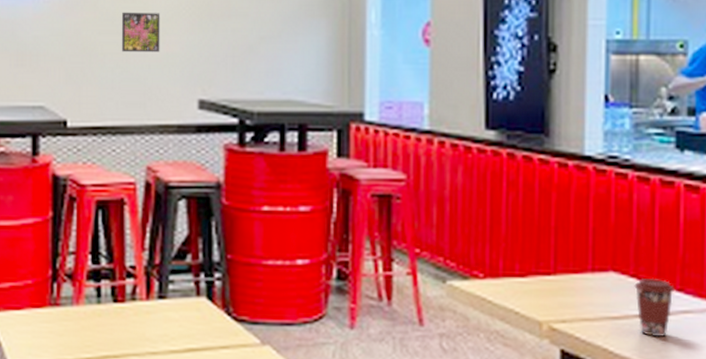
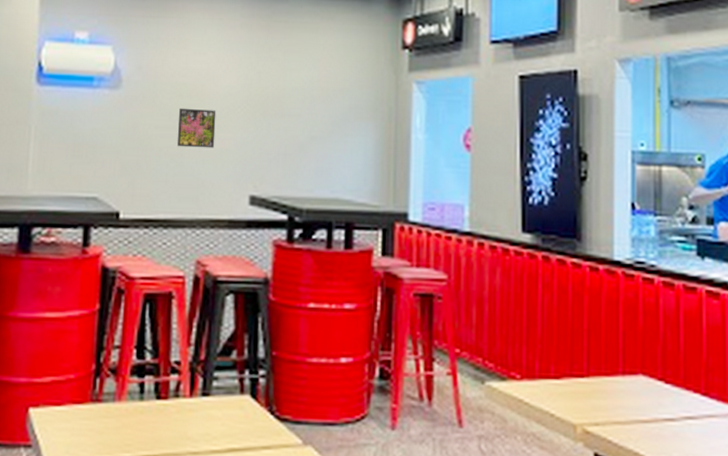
coffee cup: present [634,278,674,337] -> none [662,381,700,441]

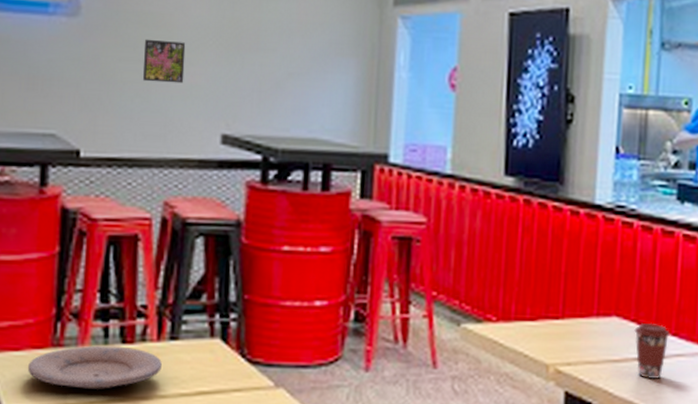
plate: none [68,401,194,445] -> present [27,345,162,389]
coffee cup: none [662,381,700,441] -> present [634,322,670,379]

